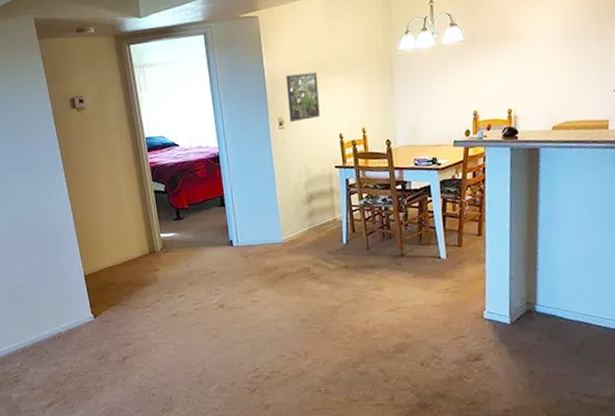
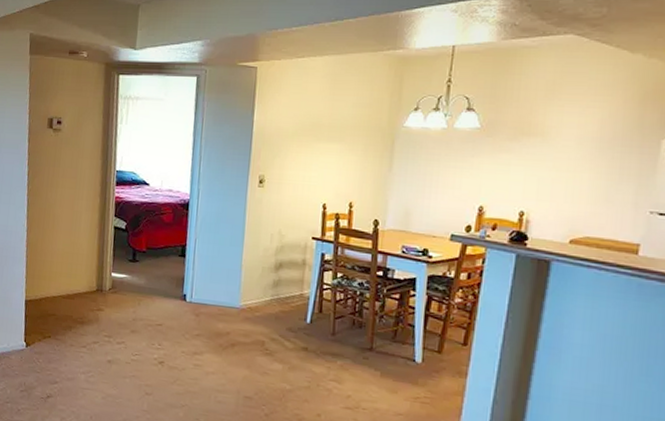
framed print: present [286,72,320,122] -> none [271,133,309,183]

